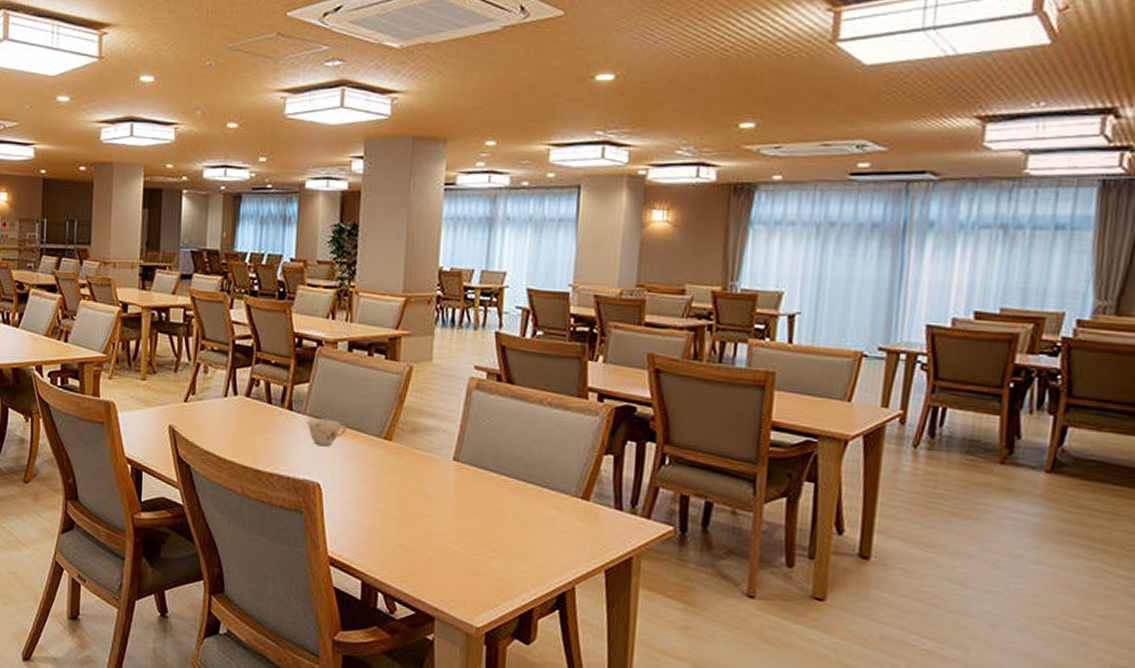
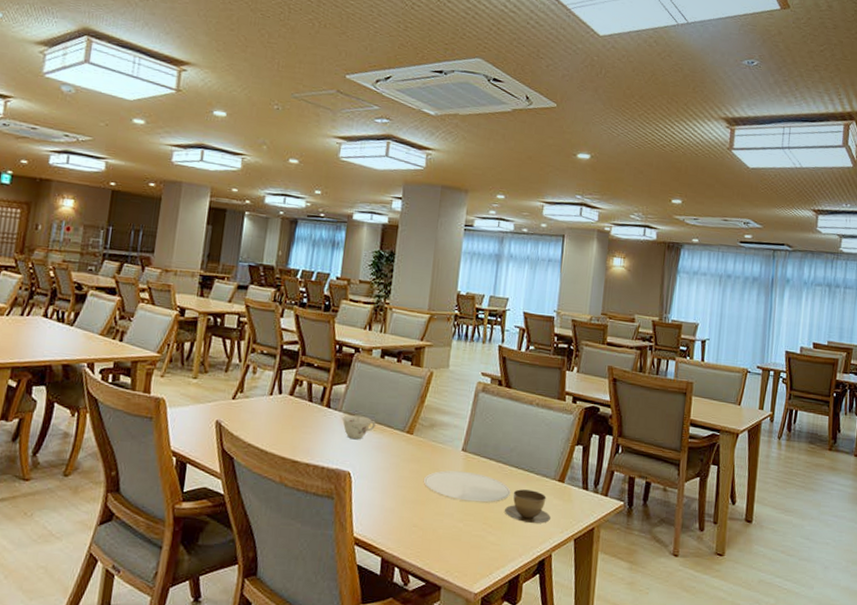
plate: none [407,483,518,523] -> present [423,470,511,504]
teacup: none [510,507,572,550] -> present [504,489,551,524]

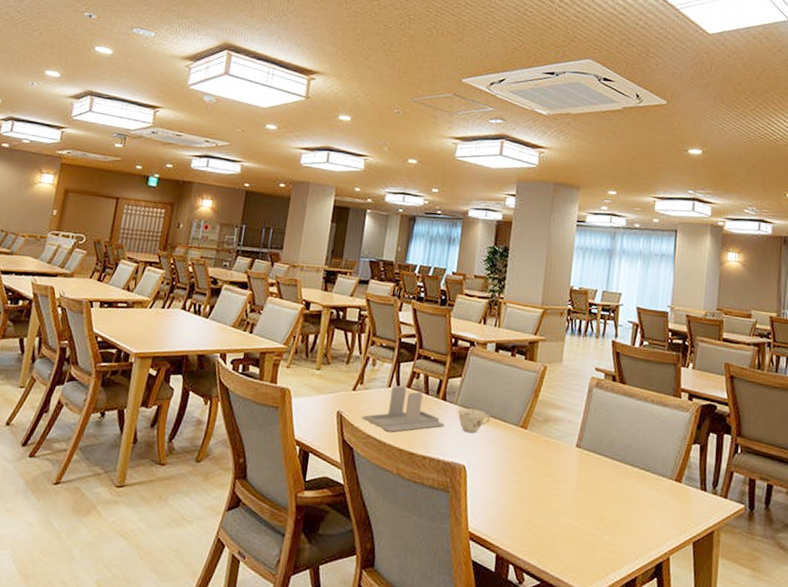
napkin holder: none [241,393,329,441] -> present [361,385,444,432]
plate: present [423,470,511,504] -> none [537,466,626,502]
teacup: present [504,489,551,524] -> none [619,488,668,525]

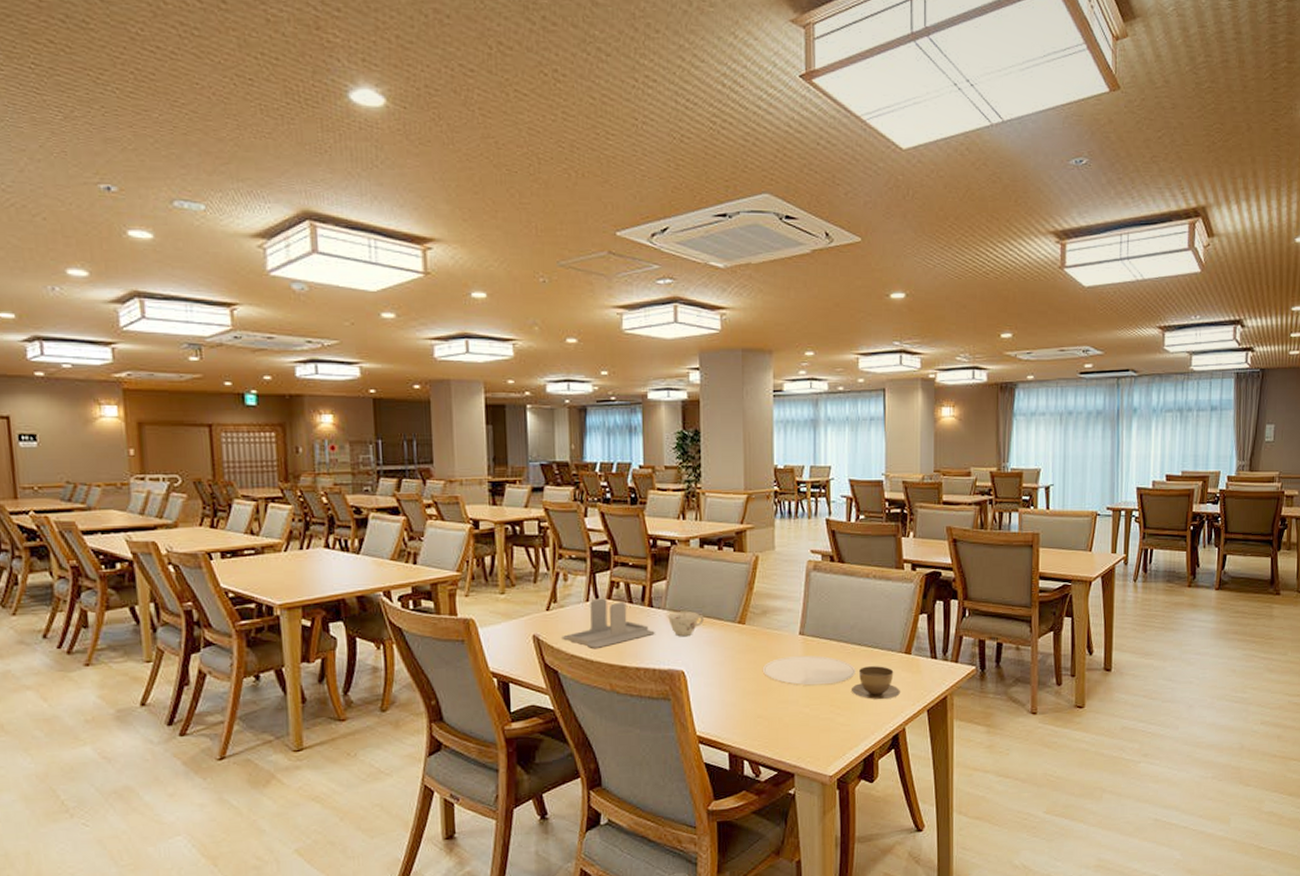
plate: none [537,466,626,502] -> present [762,656,856,687]
teacup: none [619,488,668,525] -> present [851,666,900,700]

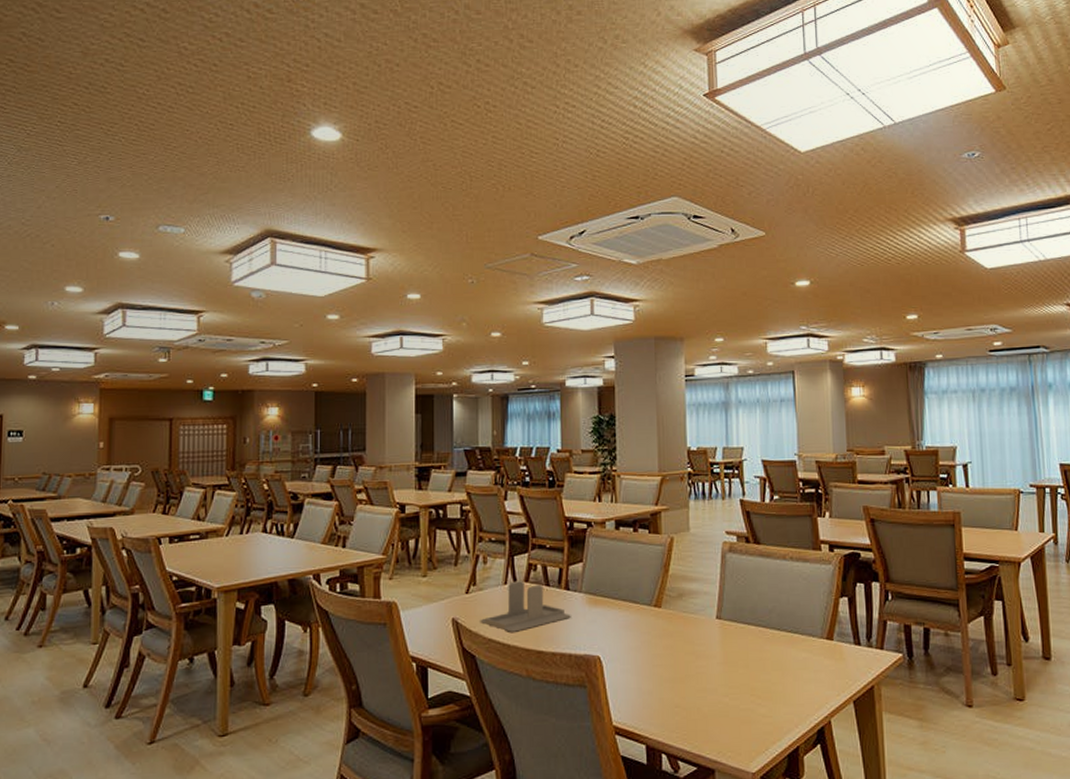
teacup: present [667,611,704,637] -> none [583,594,620,621]
plate: present [762,656,856,687] -> none [679,641,776,674]
teacup: present [851,666,900,700] -> none [771,652,824,690]

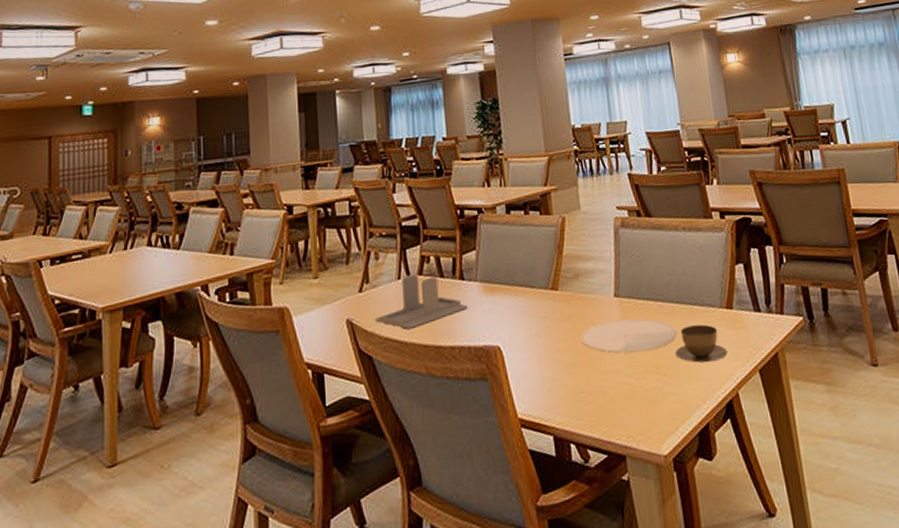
plate: none [679,641,776,674] -> present [580,318,678,354]
teacup: none [771,652,824,690] -> present [674,324,727,363]

